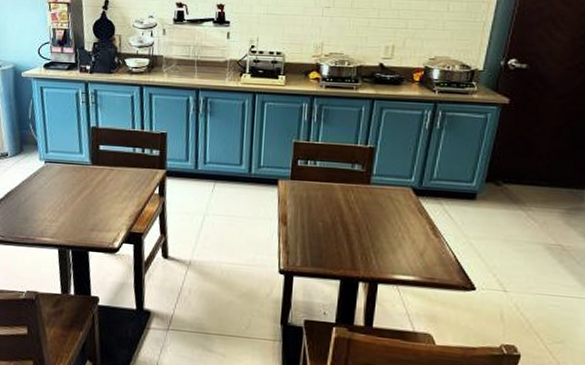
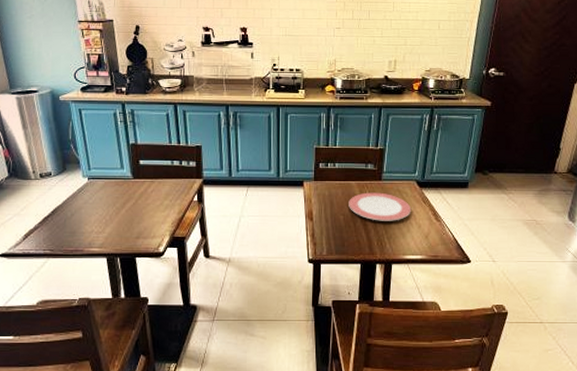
plate: none [329,197,404,233] -> present [349,192,411,221]

